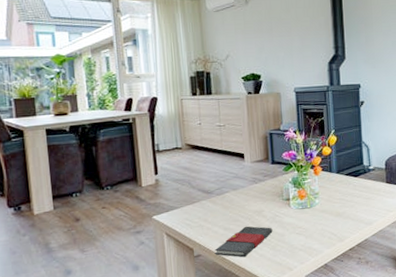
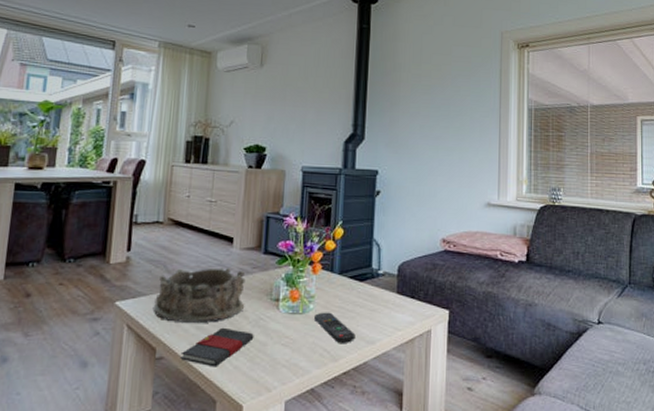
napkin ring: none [185,178,261,227] -> present [152,268,246,323]
remote control: none [321,204,356,227] -> present [314,312,356,343]

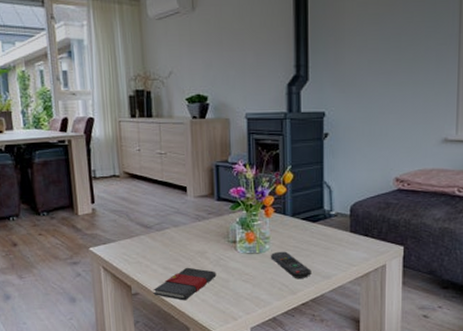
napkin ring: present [152,268,246,323] -> none [122,215,204,264]

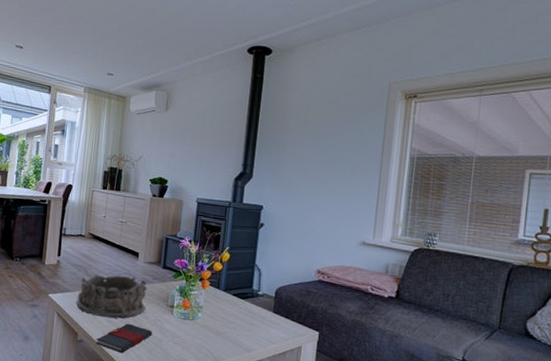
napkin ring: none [122,215,204,264] -> present [76,273,147,318]
remote control: present [271,251,312,278] -> none [202,320,236,349]

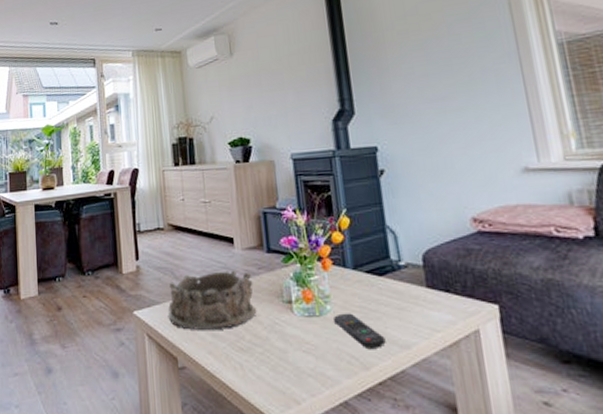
book: present [95,323,153,354] -> none [201,334,272,377]
remote control: none [202,320,236,349] -> present [334,313,386,348]

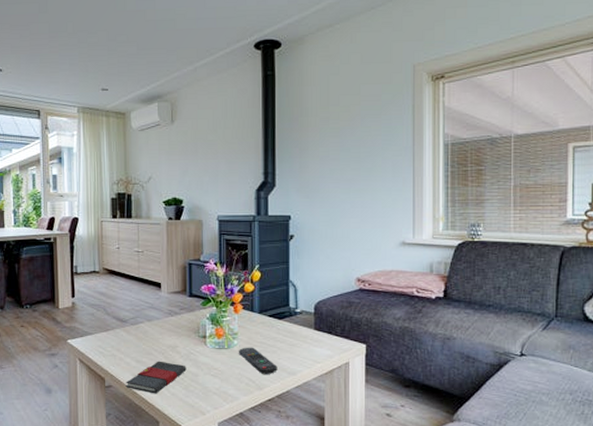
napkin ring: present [168,270,256,330] -> none [98,310,175,357]
book: none [201,334,272,377] -> present [125,361,187,394]

